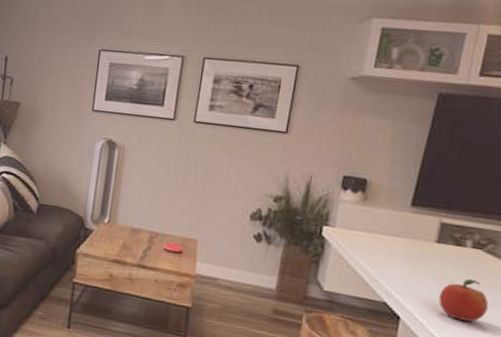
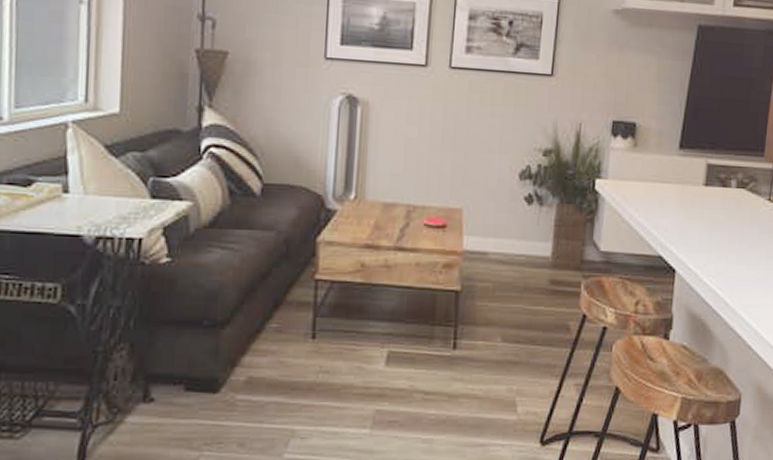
fruit: present [438,278,489,322] -> none [710,220,754,265]

